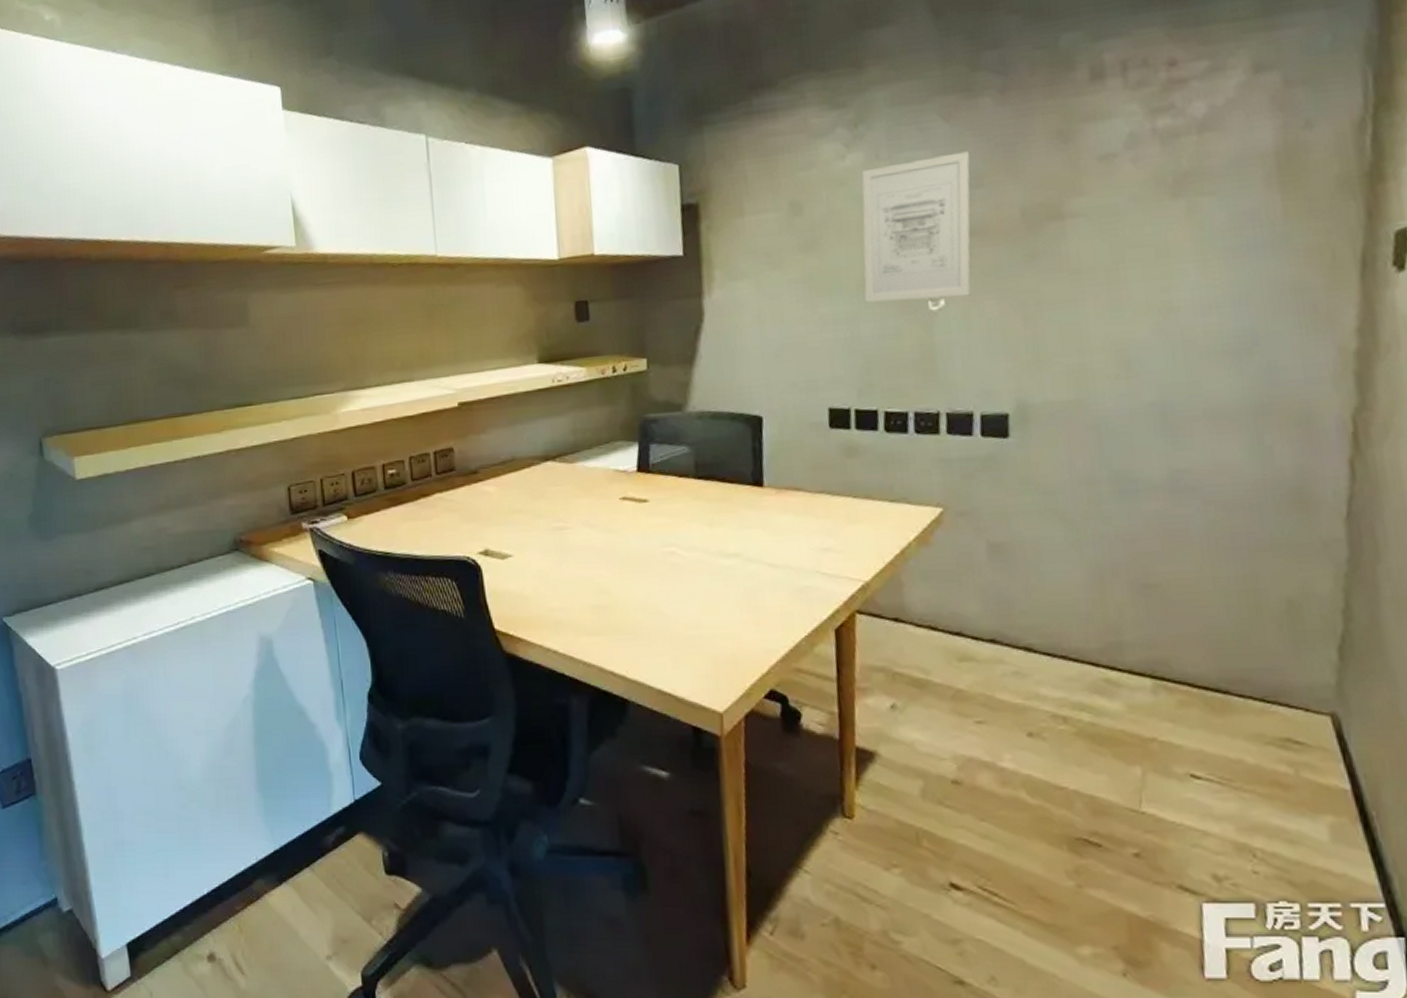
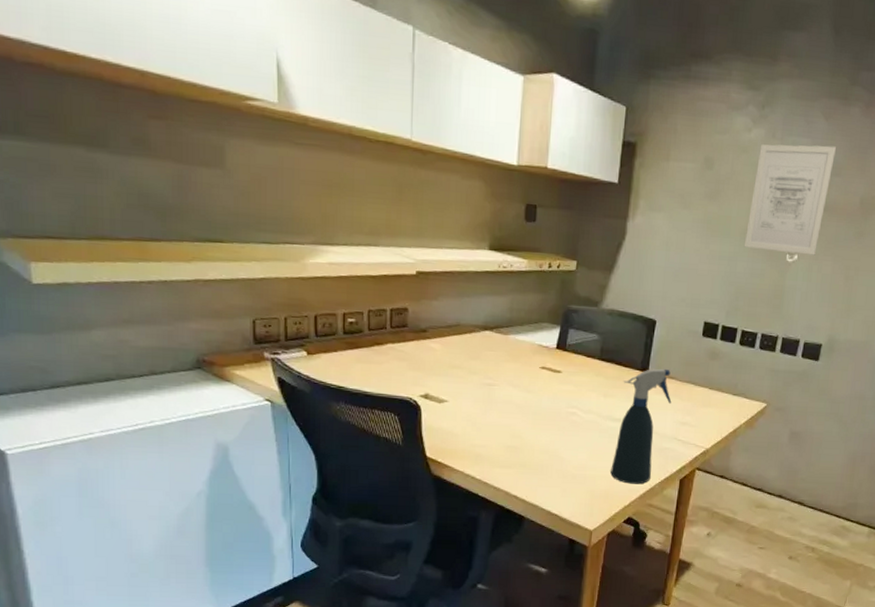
spray bottle: none [731,479,803,642] -> present [610,369,672,484]

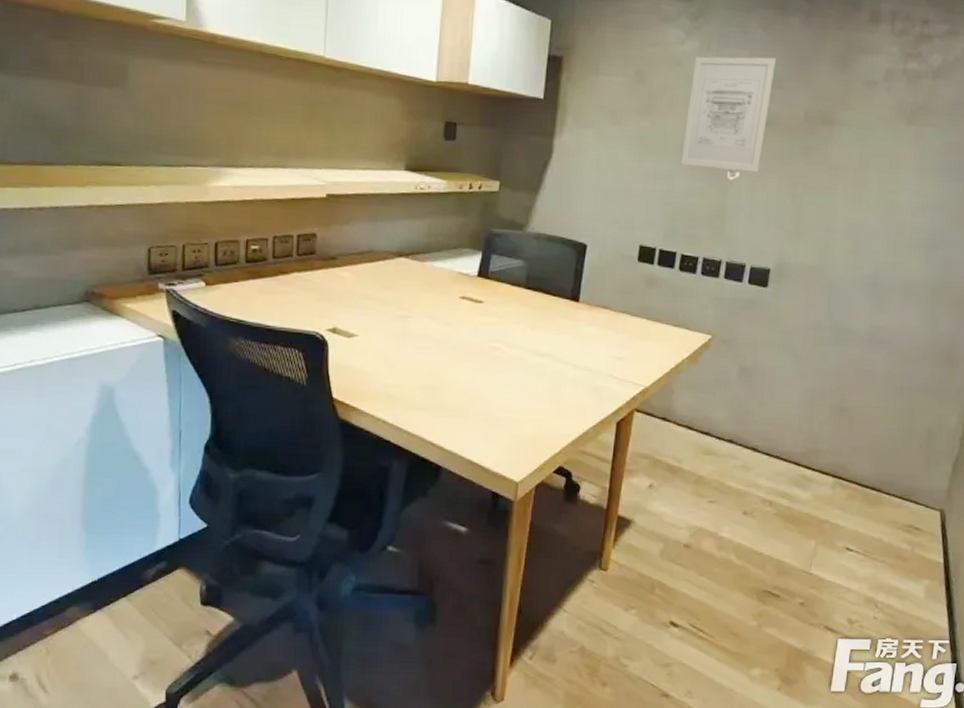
spray bottle: present [610,369,672,484] -> none [538,298,606,428]

